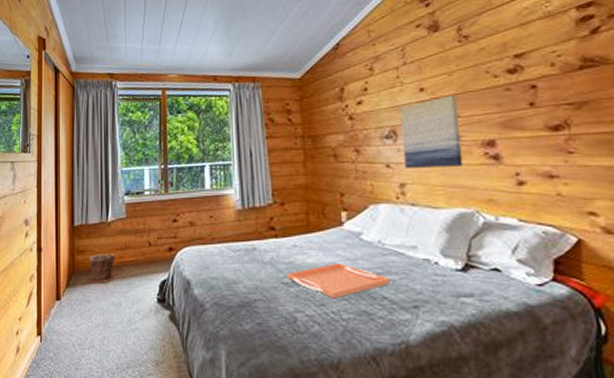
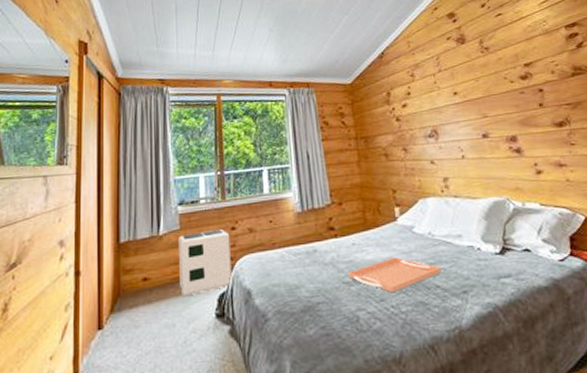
plant pot: present [87,254,117,283] -> none [135,270,170,305]
air purifier: none [125,220,173,279] -> present [179,228,232,296]
wall art: present [401,95,463,168] -> none [439,98,494,164]

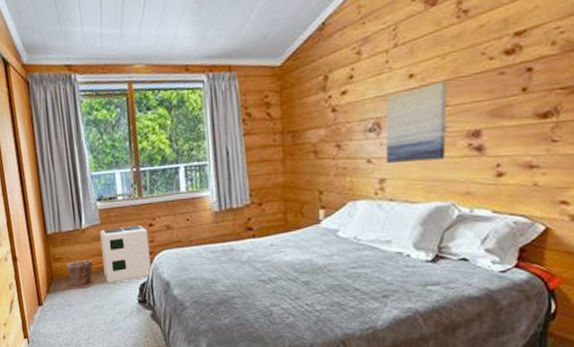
plant pot: none [135,270,170,305] -> present [66,260,96,288]
serving tray: present [348,257,442,293] -> none [264,259,363,293]
wall art: none [439,98,494,164] -> present [386,81,447,163]

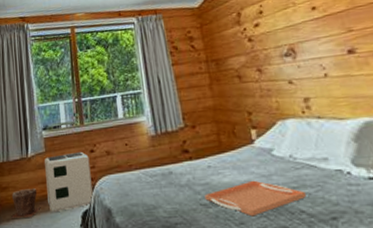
serving tray: none [264,259,363,293] -> present [204,180,307,217]
wall art: present [386,81,447,163] -> none [296,10,363,83]

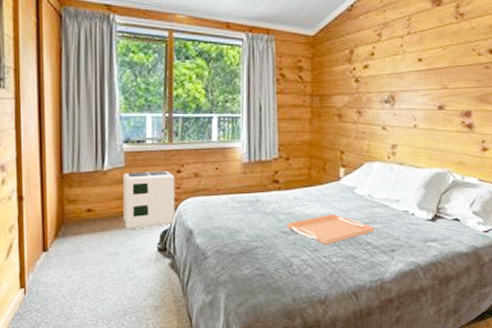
plant pot: present [11,188,40,218] -> none [79,204,114,233]

